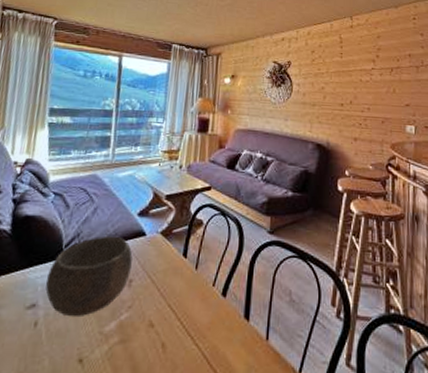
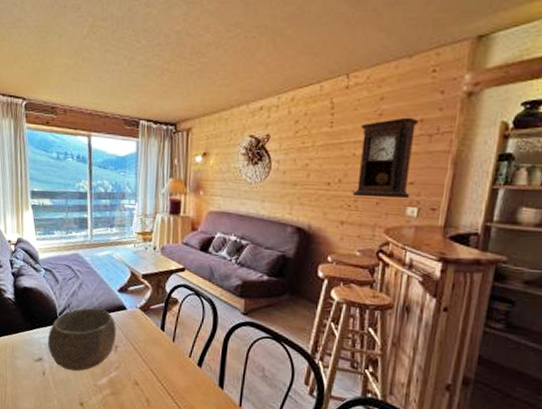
pendulum clock: none [362,52,408,118] -> present [352,117,419,199]

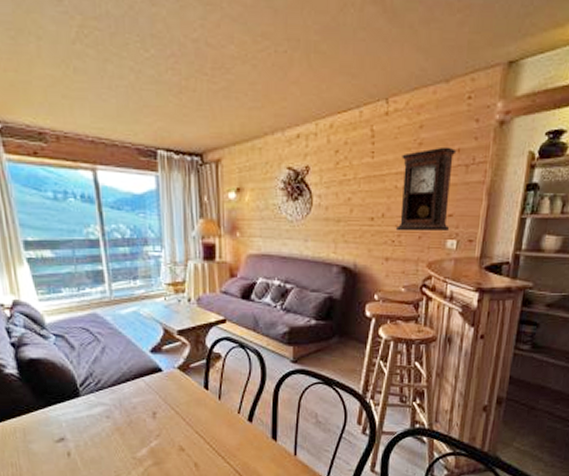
bowl: present [47,308,116,372] -> none [68,375,153,447]

